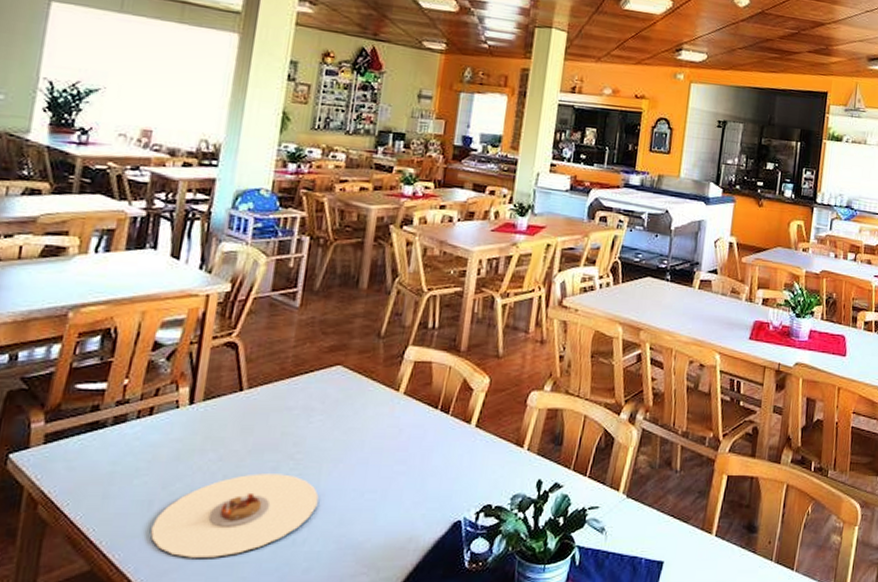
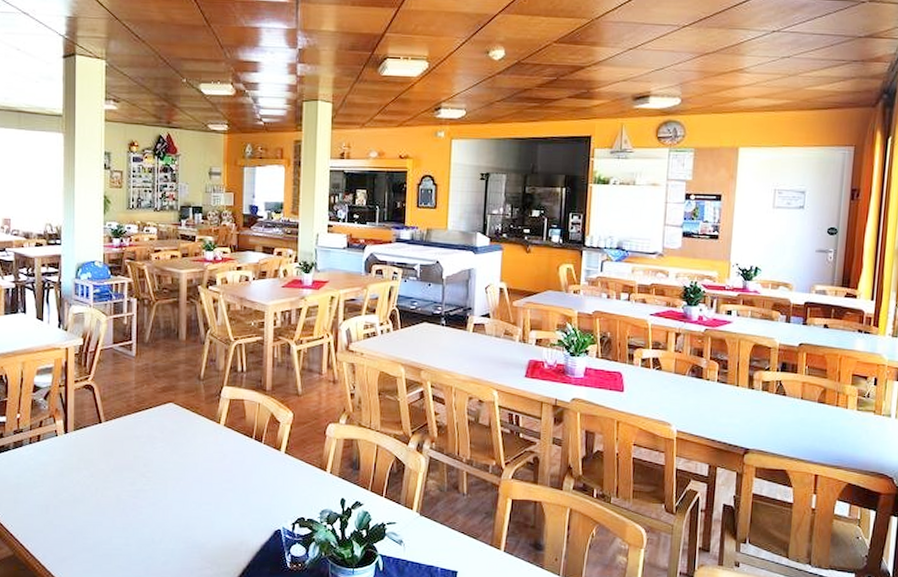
plate: present [151,473,319,558] -> none [51,487,167,550]

